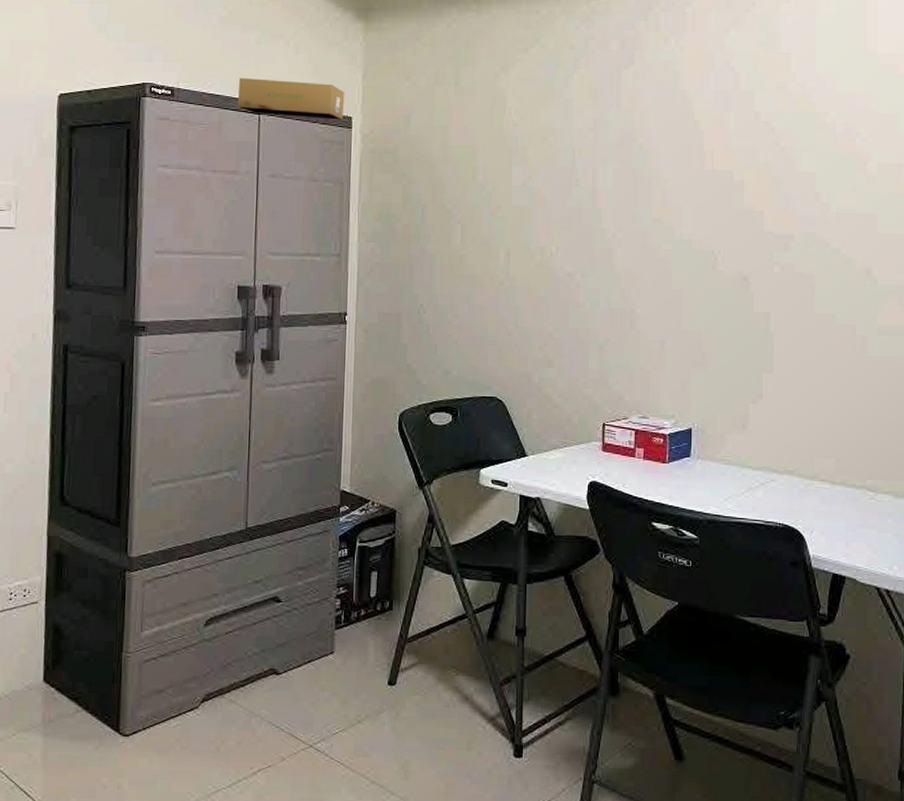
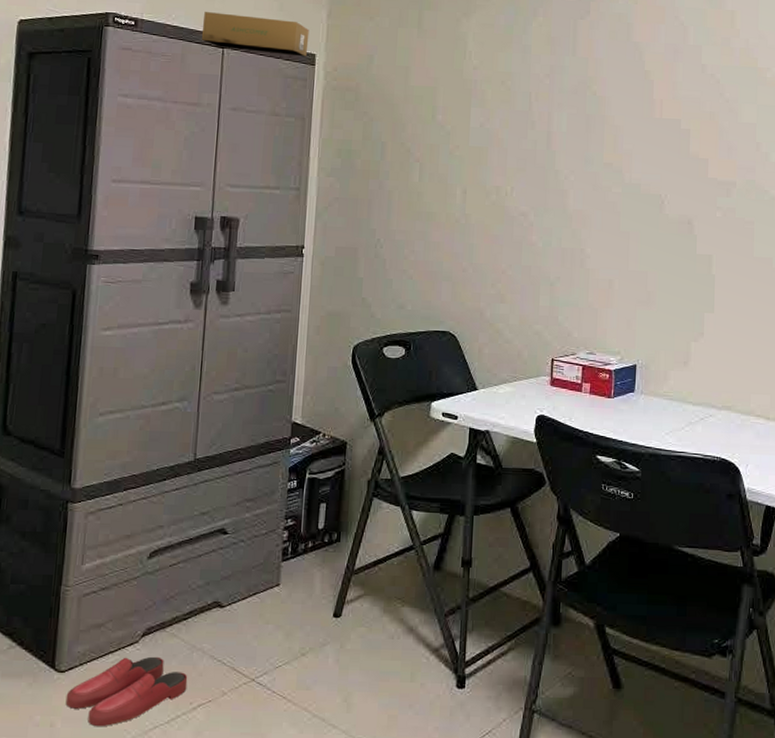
slippers: none [131,721,247,790] -> present [65,656,188,727]

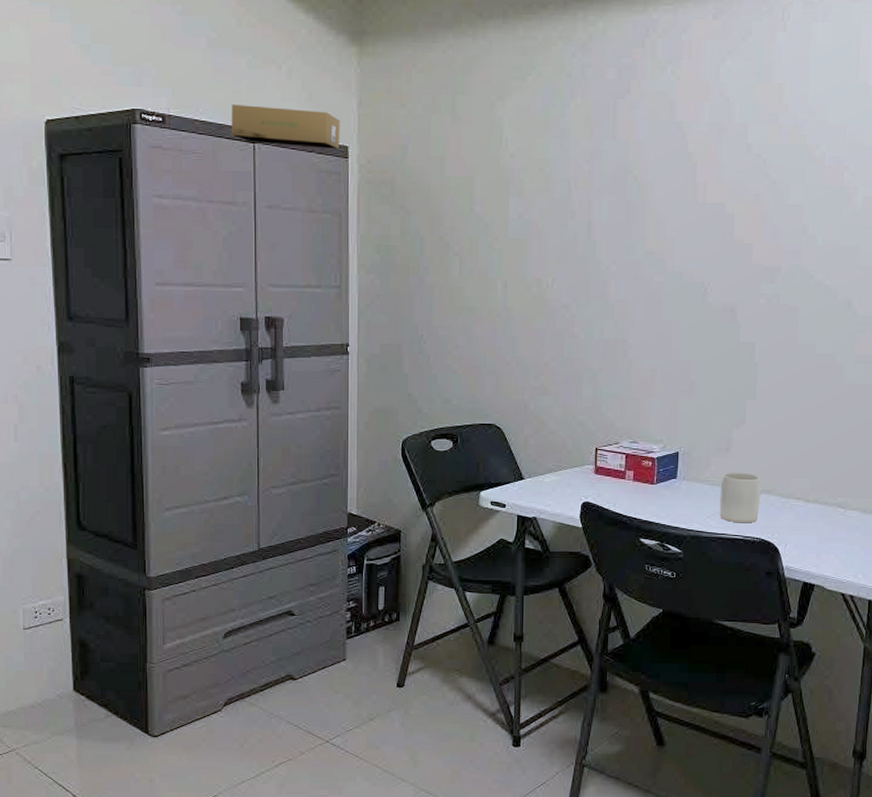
slippers: present [65,656,188,727] -> none [161,722,268,782]
mug: none [678,386,720,441] -> present [719,472,761,523]

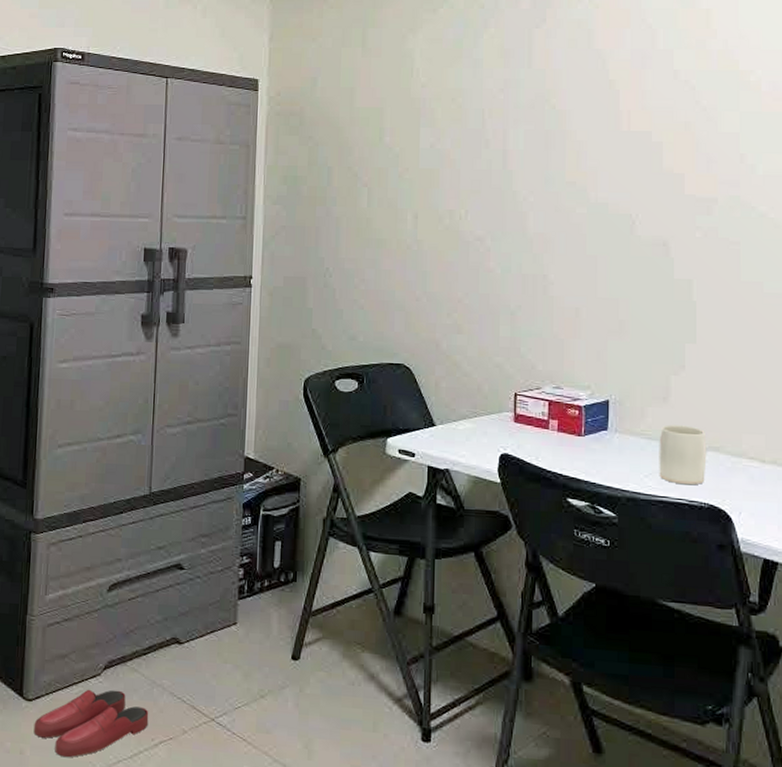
slippers: none [161,722,268,782] -> present [33,689,149,758]
box: present [231,105,340,149] -> none [145,42,252,82]

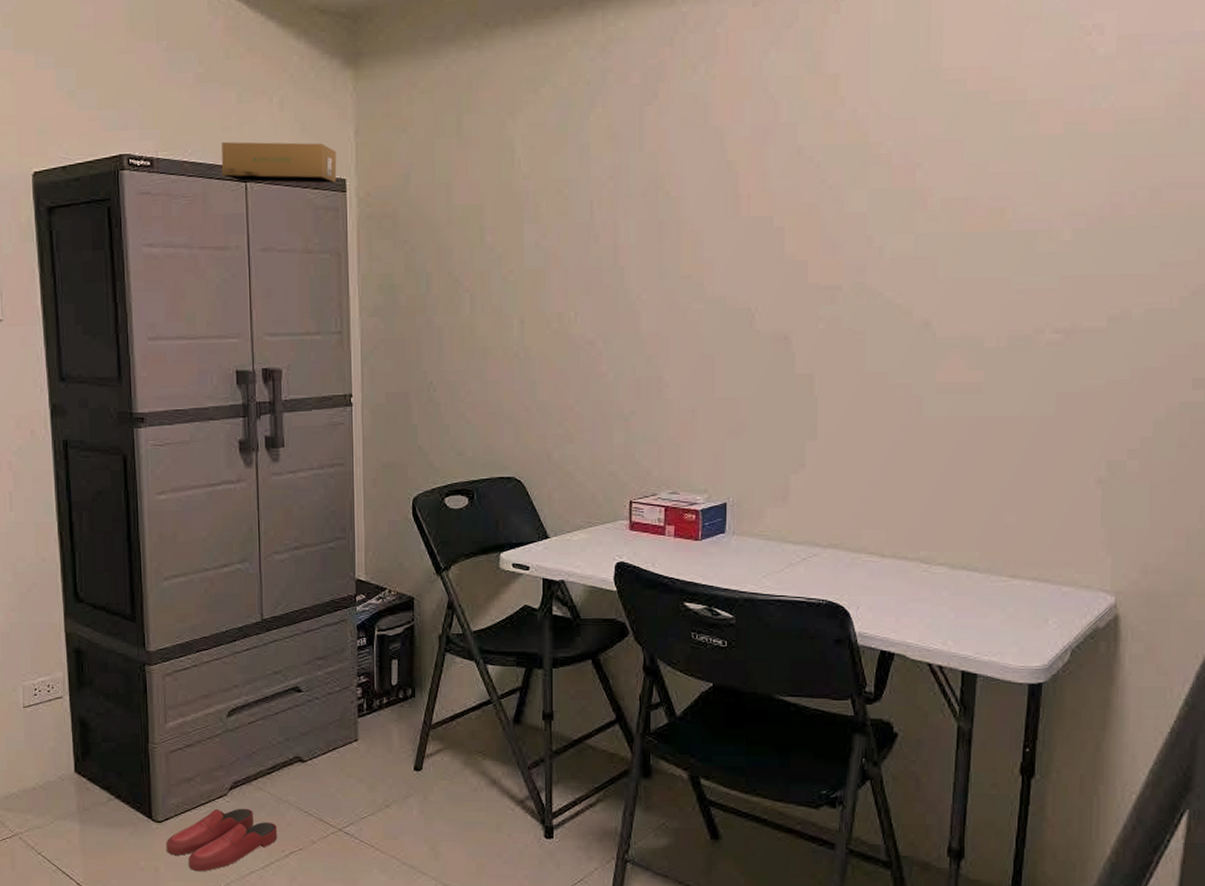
box: none [145,42,252,82] -> present [221,141,337,184]
mug: present [659,425,707,485] -> none [777,524,826,583]

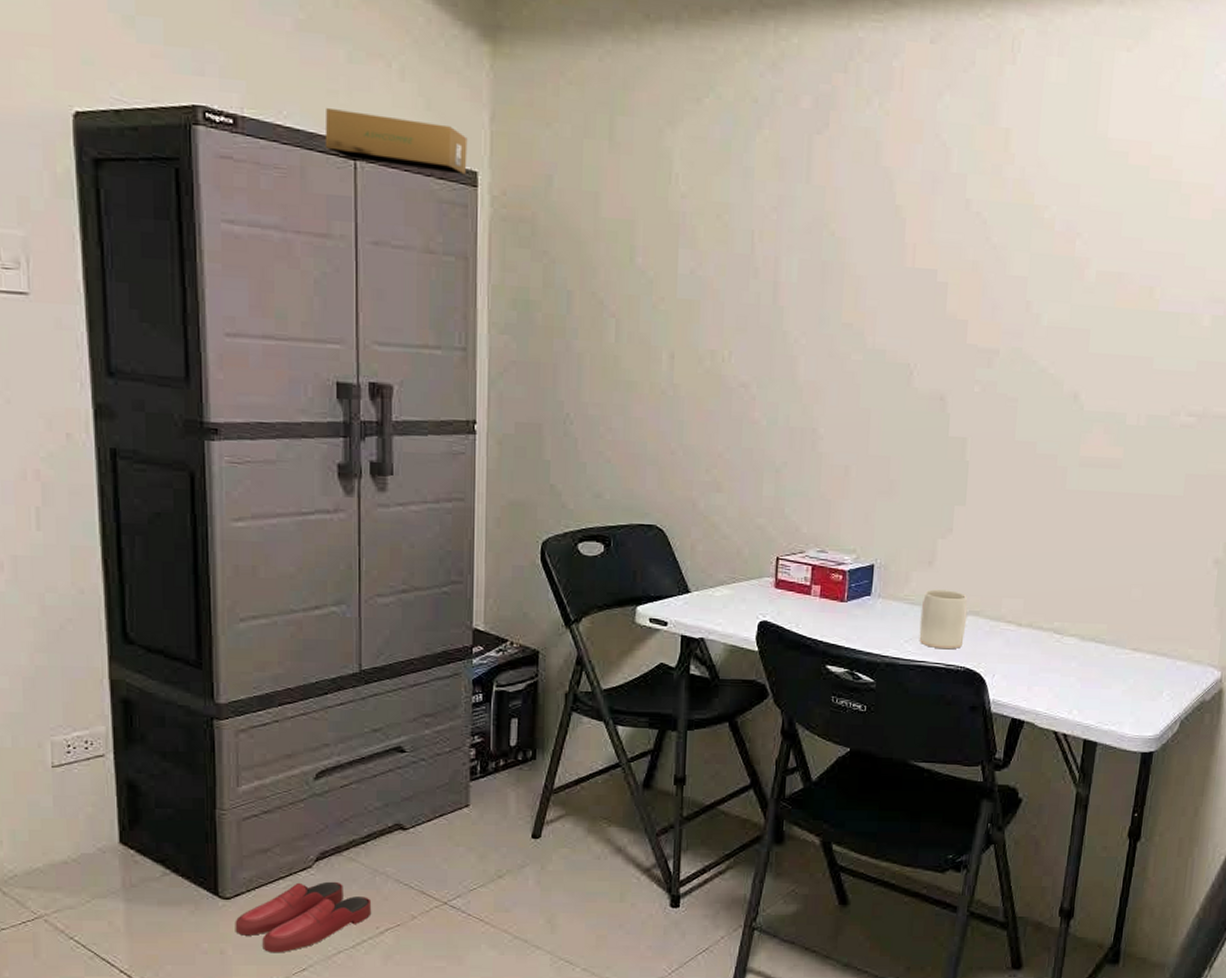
mug: none [777,524,826,583] -> present [919,589,968,650]

